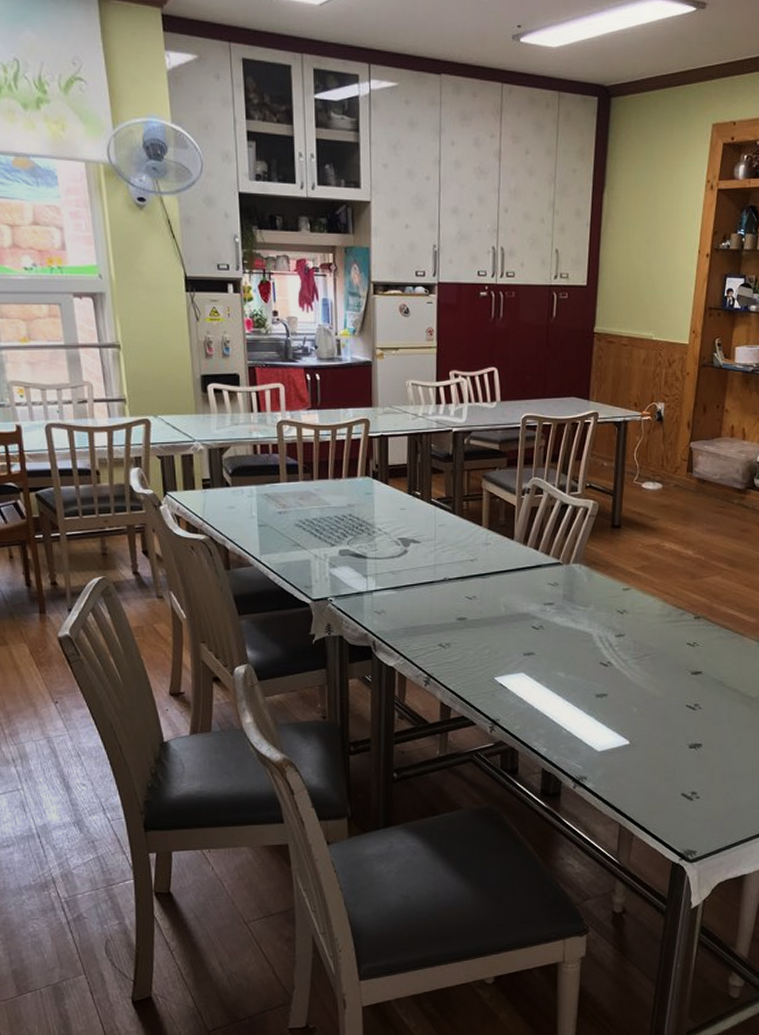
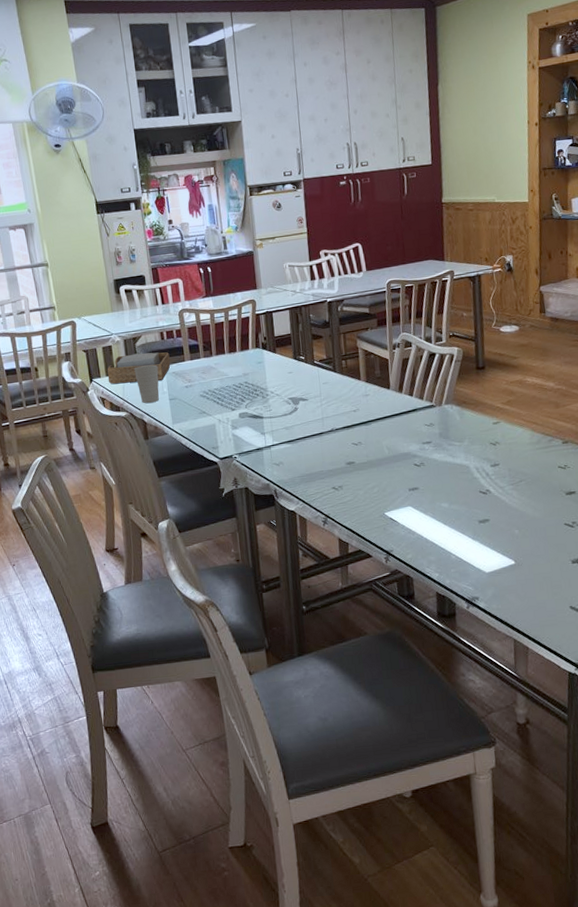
napkin holder: none [185,467,263,502] -> present [107,352,171,385]
cup: none [218,483,248,528] -> present [134,365,160,404]

